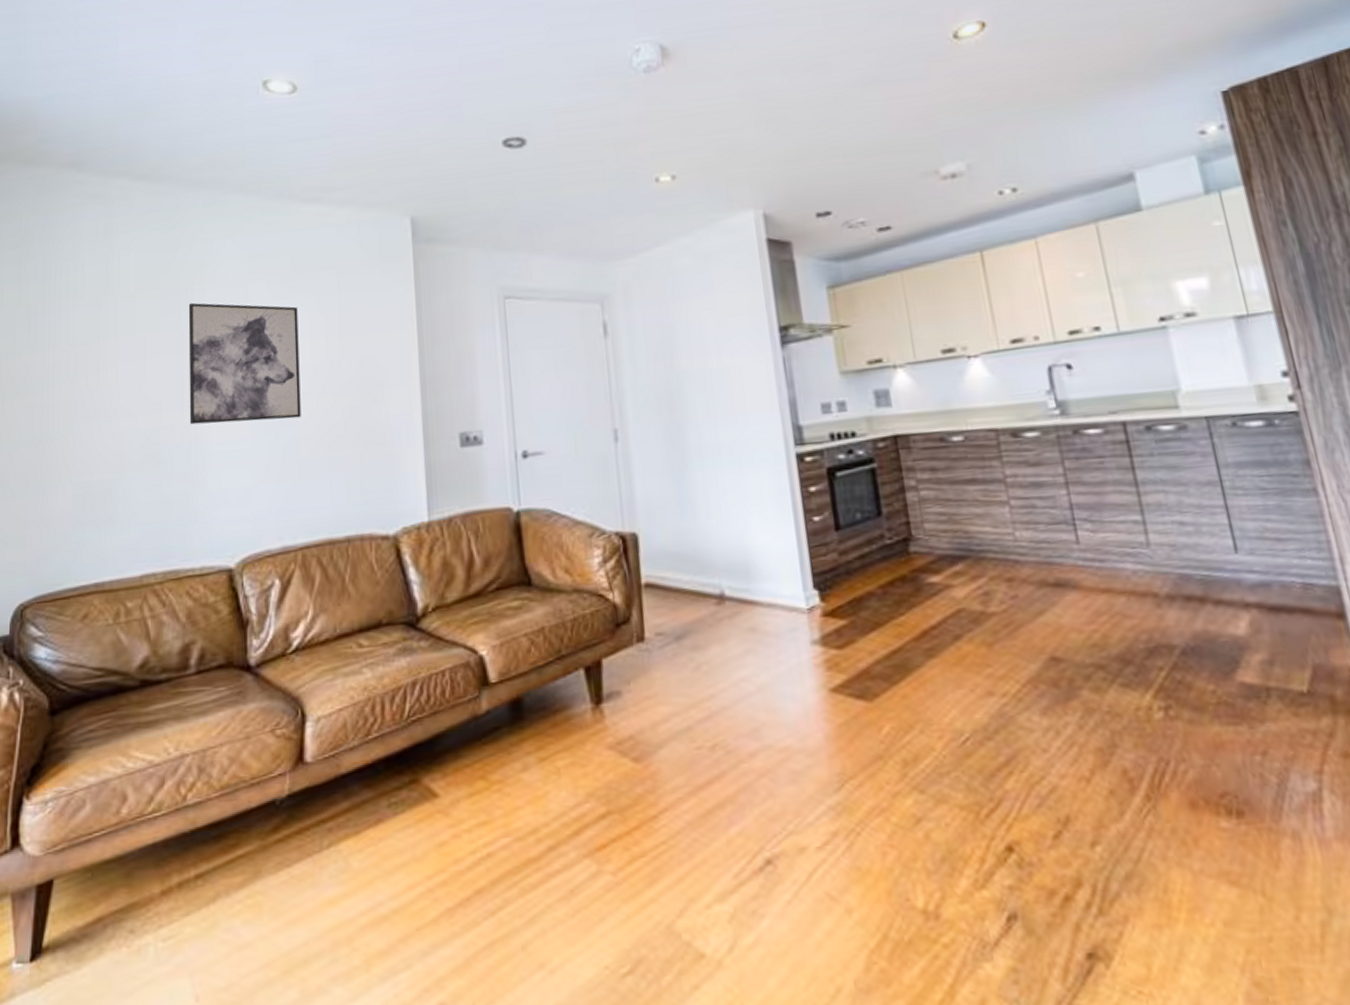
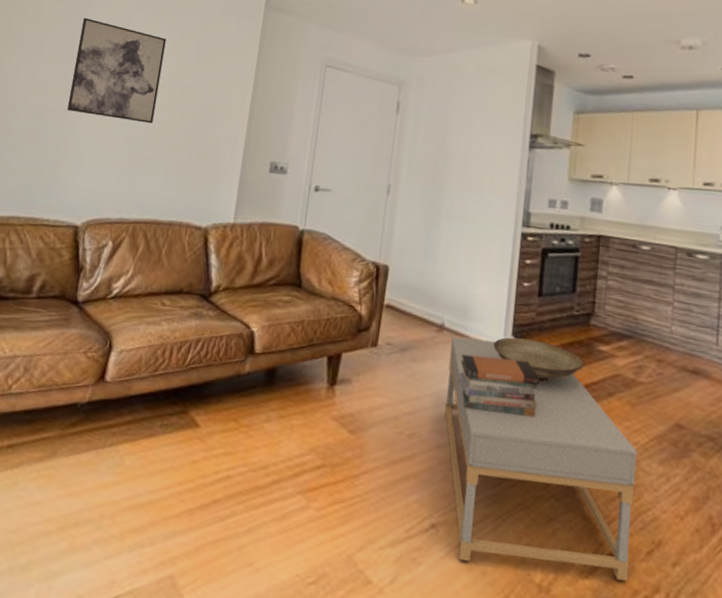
coffee table: none [737,601,1039,901] -> present [444,336,637,582]
book stack: none [754,617,868,698] -> present [459,354,540,417]
decorative bowl: none [792,587,914,640] -> present [493,337,583,382]

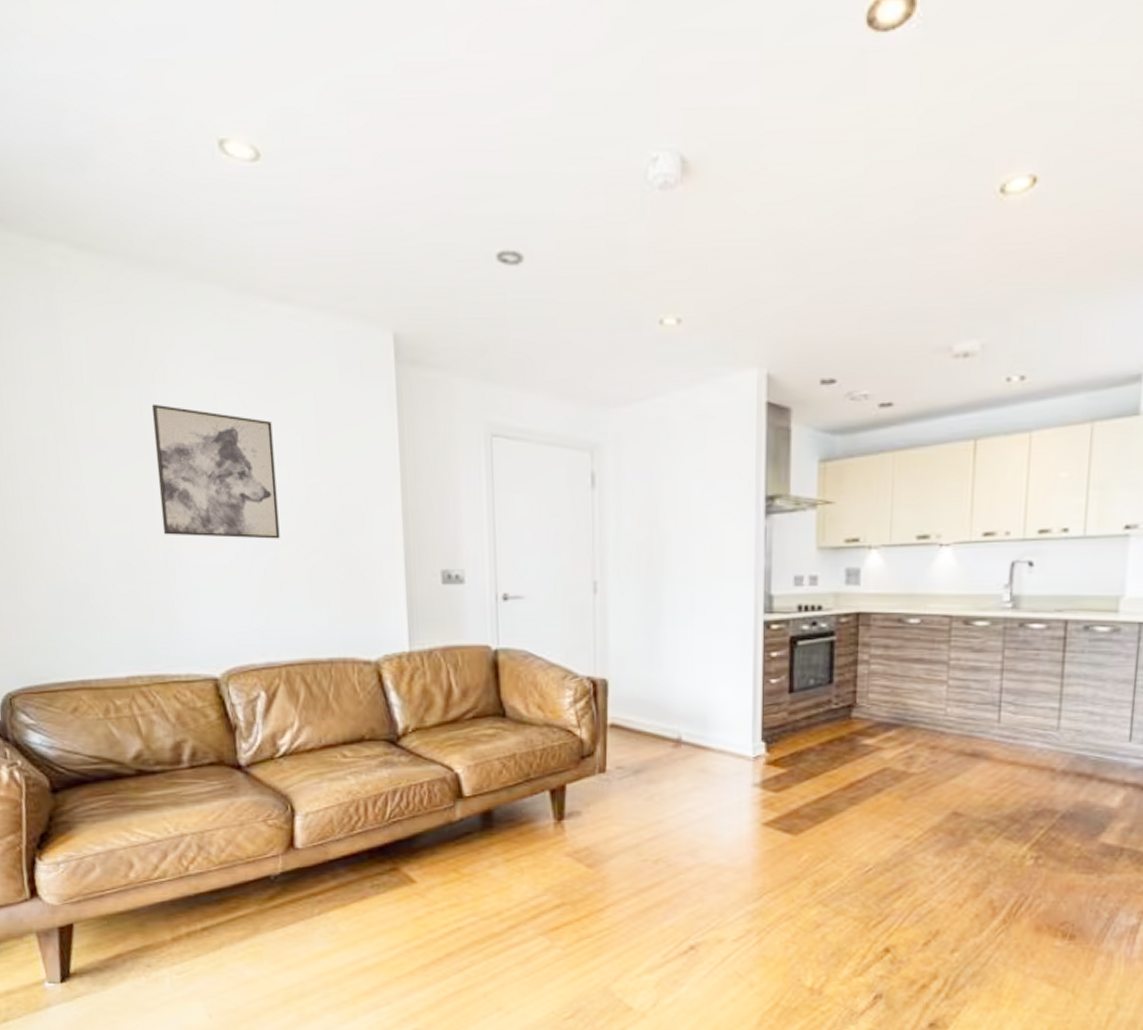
coffee table: present [444,336,637,582] -> none [691,750,911,977]
book stack: present [459,354,540,417] -> none [705,767,797,826]
decorative bowl: present [493,337,583,382] -> none [741,743,846,786]

